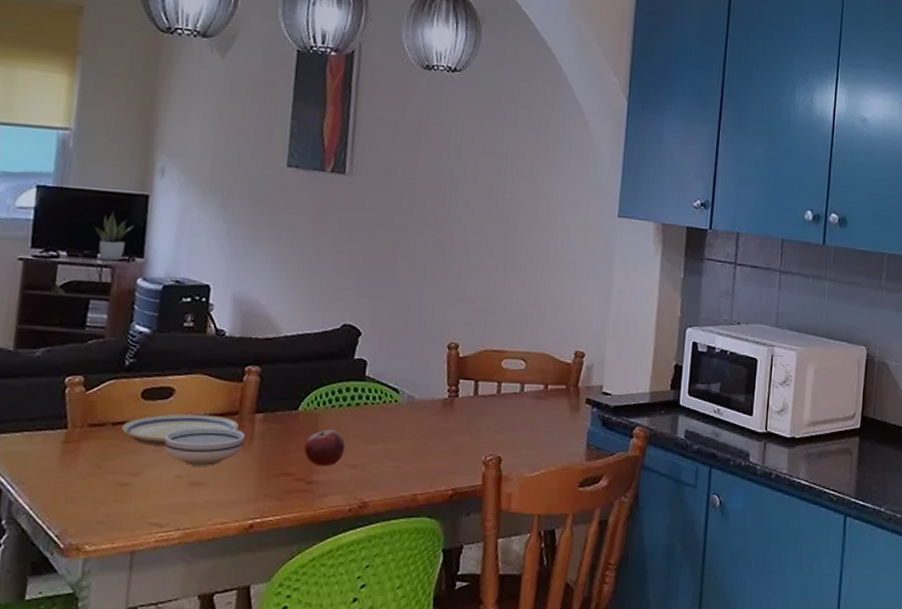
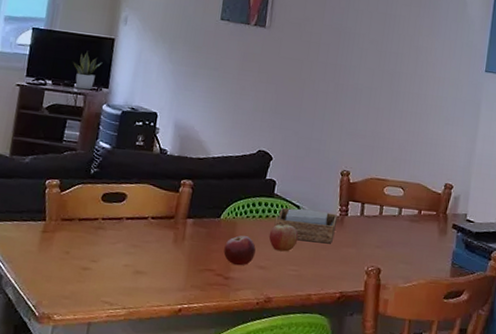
plate: present [121,413,239,446] -> none [85,214,174,240]
bowl: present [163,426,246,466] -> none [116,226,179,259]
fruit: none [361,409,398,446] -> present [269,221,299,252]
napkin holder: none [367,392,446,432] -> present [274,207,338,244]

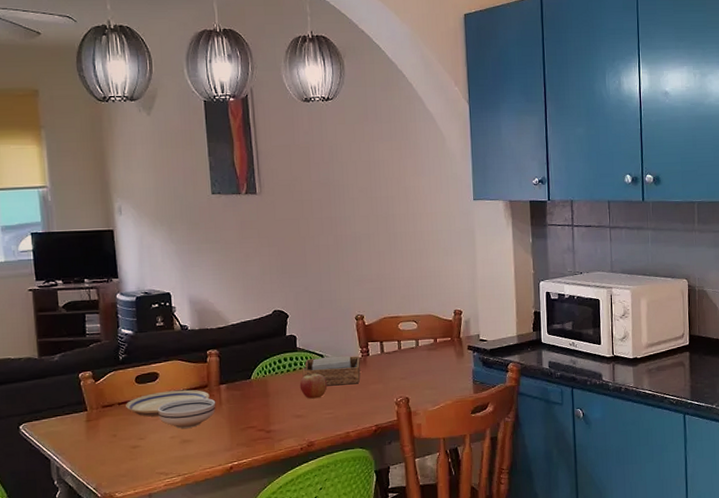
potted plant: present [73,50,103,90] -> none [78,245,107,284]
plate: none [85,214,174,240] -> present [126,389,210,417]
bowl: none [116,226,179,259] -> present [157,397,216,429]
fruit: present [223,235,256,266] -> none [260,391,290,419]

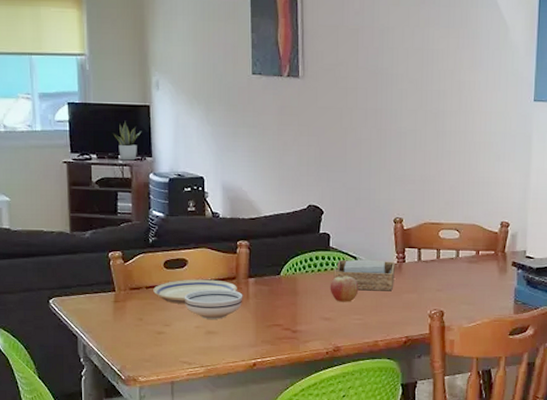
potted plant: none [78,245,107,284] -> present [113,120,142,161]

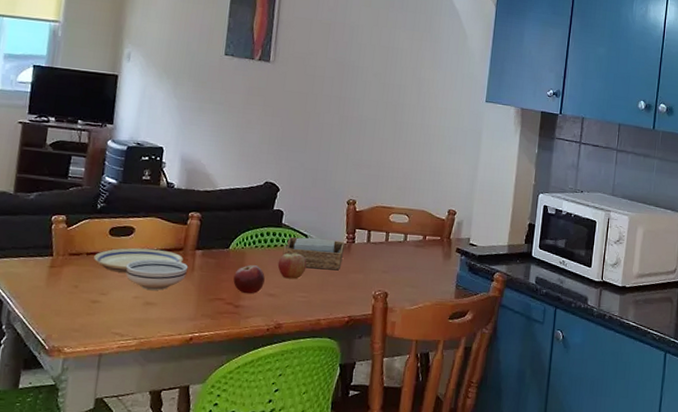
potted plant: present [113,120,142,161] -> none [76,87,106,127]
fruit: none [288,290,319,319] -> present [233,265,265,294]

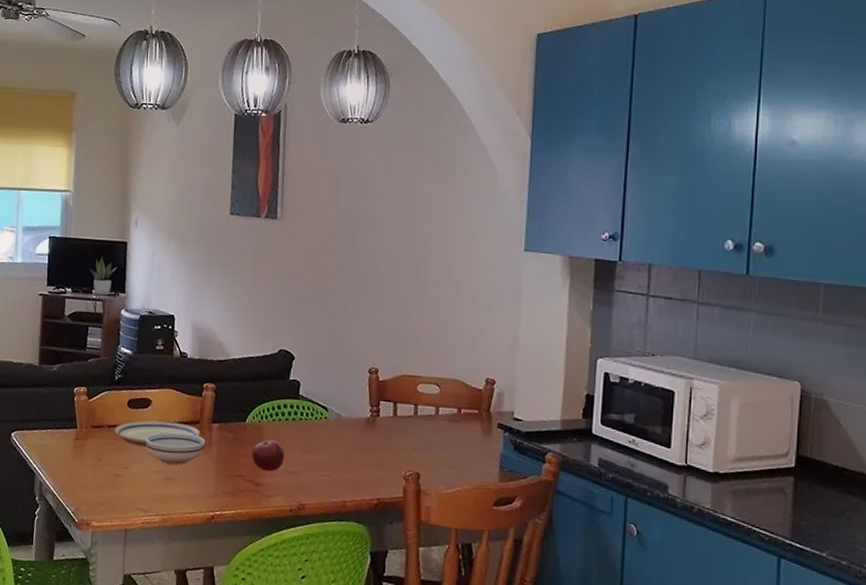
potted plant: none [76,87,106,127] -> present [90,256,117,296]
fruit: present [277,250,307,279] -> none [297,424,328,456]
napkin holder: present [282,237,345,271] -> none [301,409,369,447]

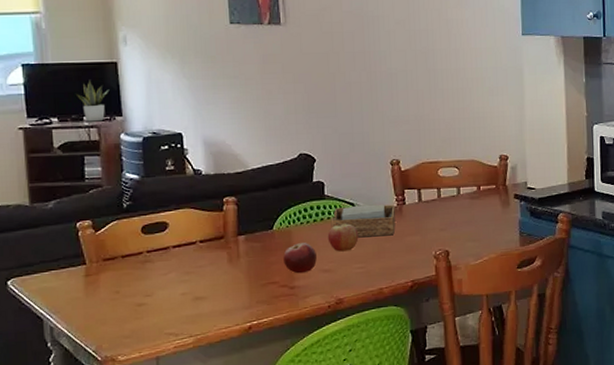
plate: present [114,420,200,446] -> none [130,241,226,271]
bowl: present [145,432,206,465] -> none [166,250,234,284]
fruit: none [297,424,328,456] -> present [327,222,359,252]
napkin holder: none [301,409,369,447] -> present [331,204,396,237]

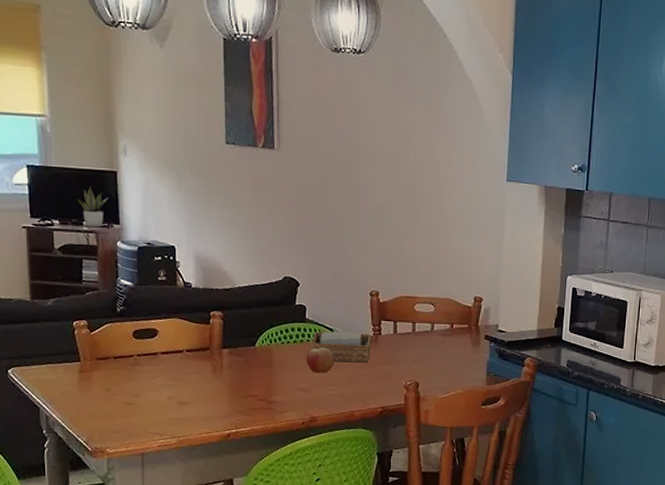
fruit: present [283,243,317,274] -> none [263,361,294,390]

